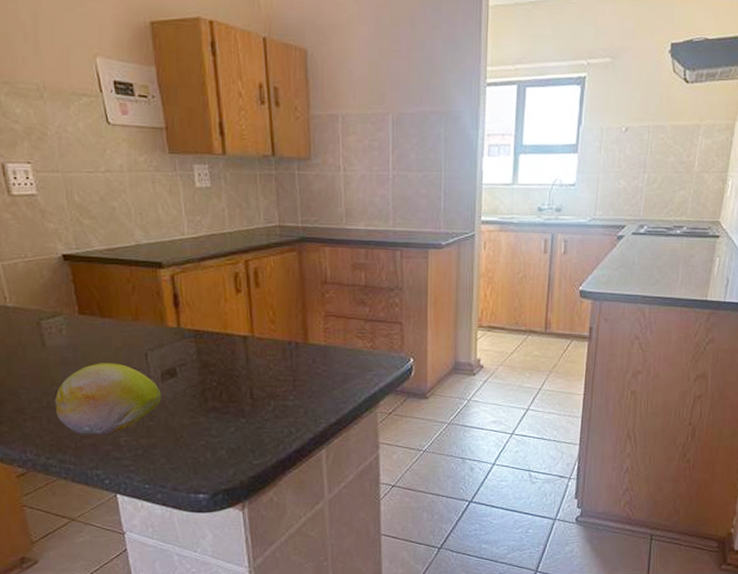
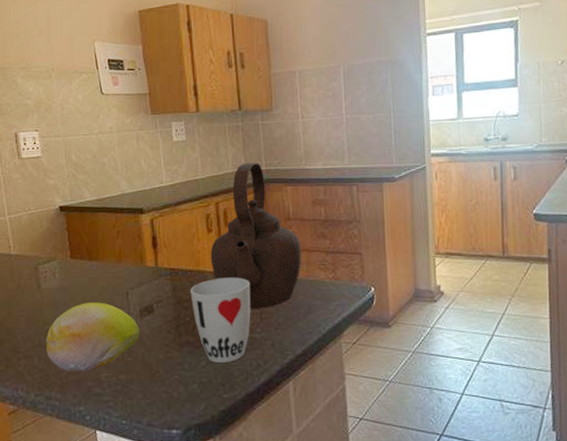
cup: none [217,342,283,429] -> present [190,277,251,363]
teapot: none [239,218,339,376] -> present [210,162,302,309]

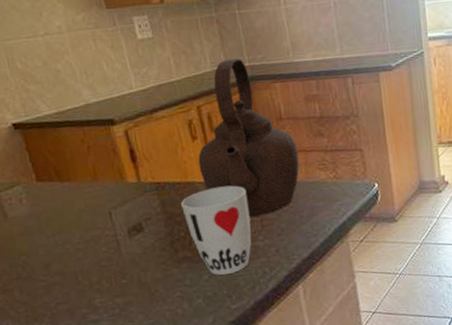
fruit: present [45,302,140,372] -> none [23,225,132,302]

